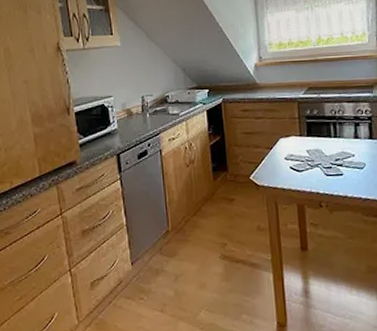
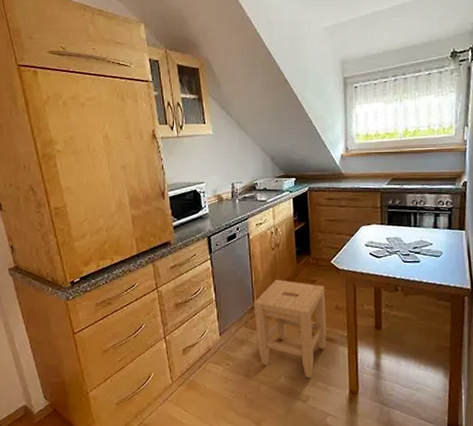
stool: none [168,199,250,311] -> present [253,279,327,379]

